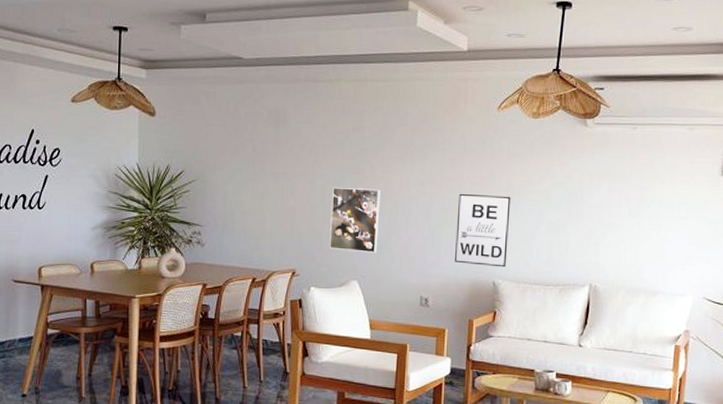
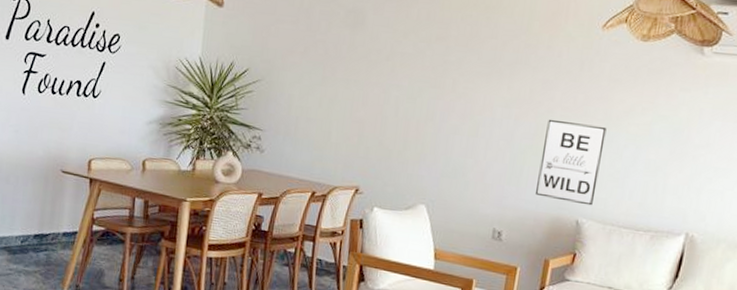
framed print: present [330,188,381,253] -> none [398,101,461,177]

